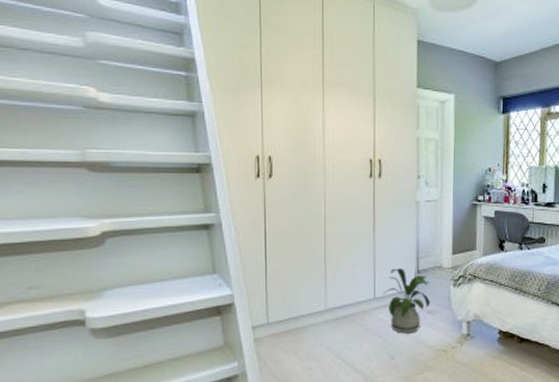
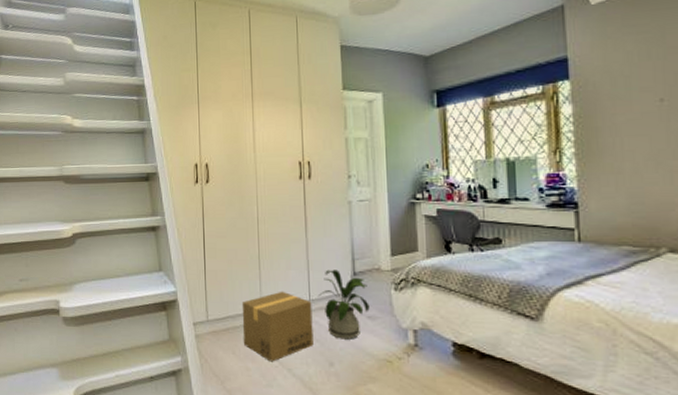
cardboard box: none [305,290,377,360] -> present [241,291,313,362]

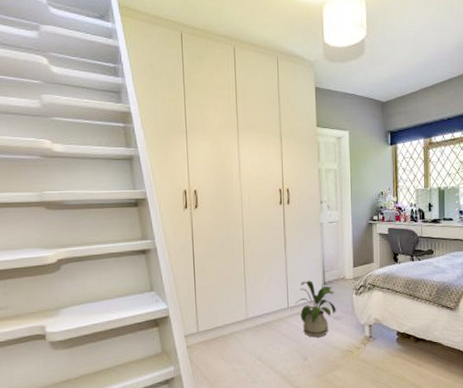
cardboard box: present [241,291,313,362] -> none [229,301,291,362]

